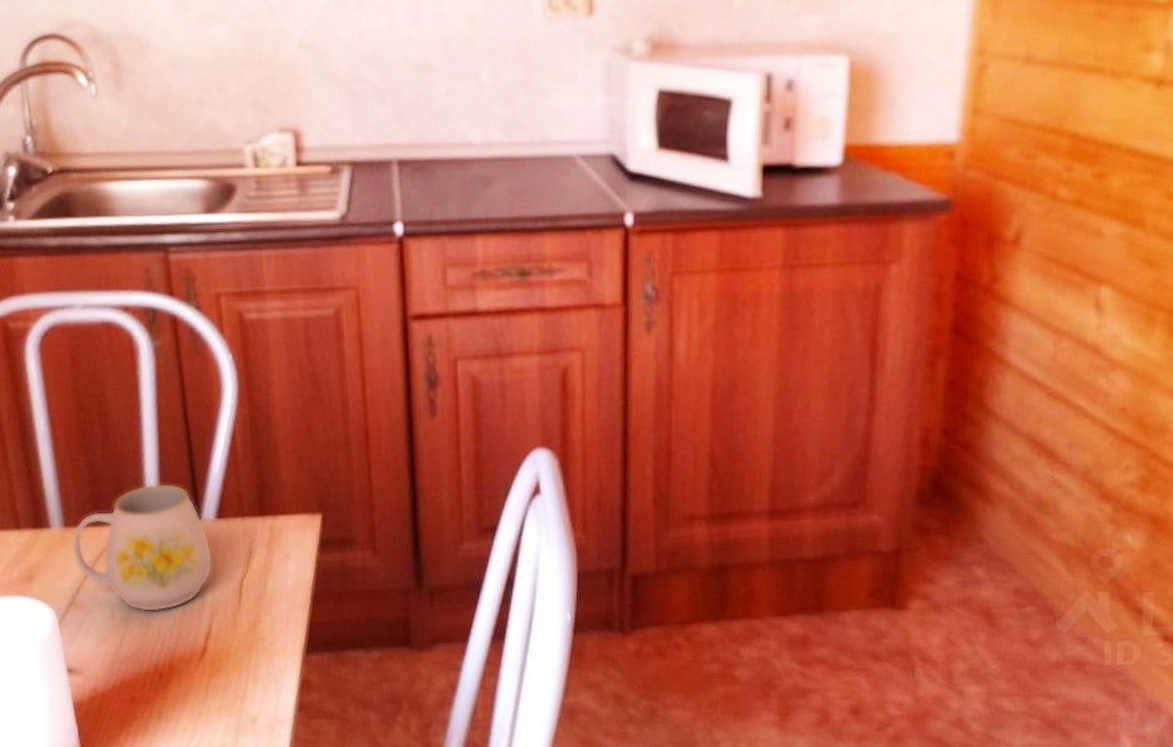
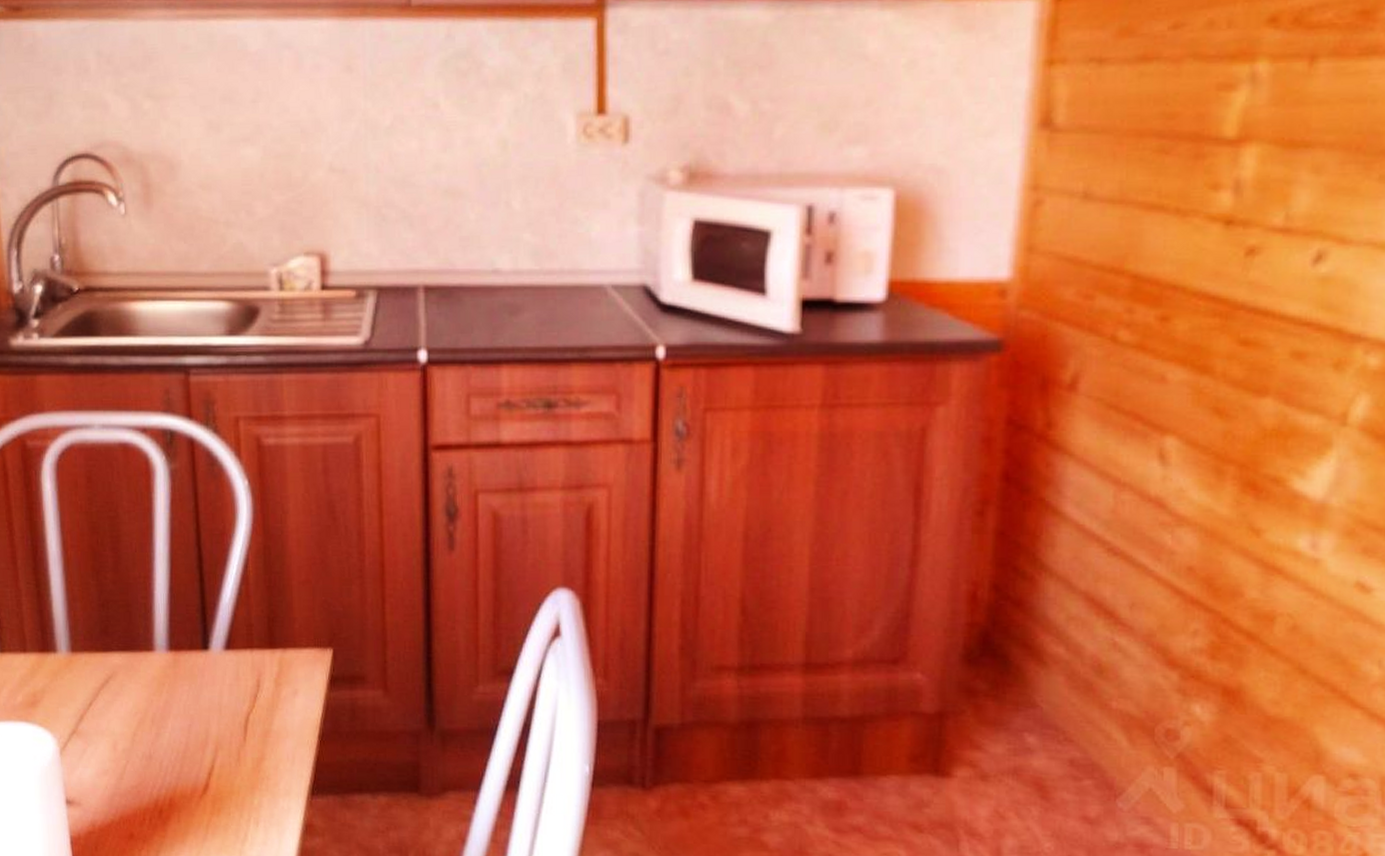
mug: present [72,484,213,611] -> none [78,611,219,744]

